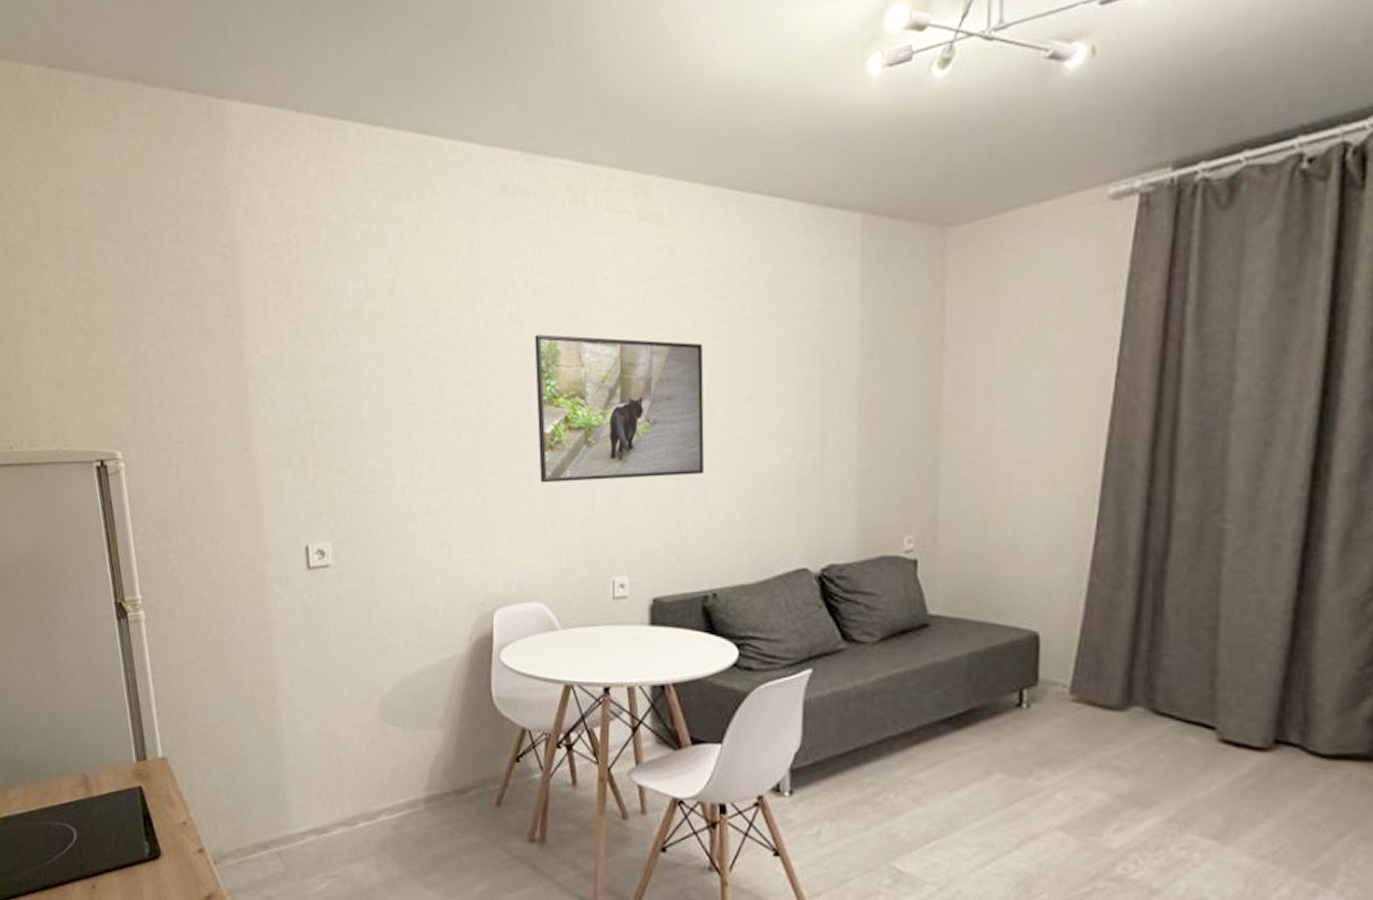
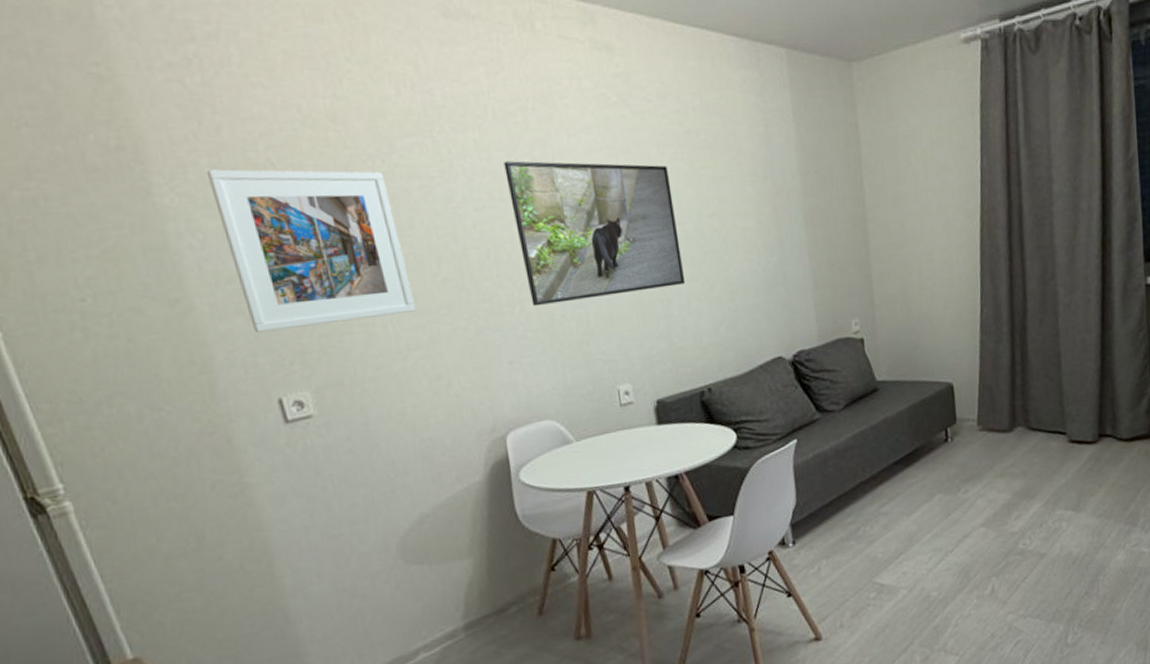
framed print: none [285,335,432,483] -> present [206,169,416,333]

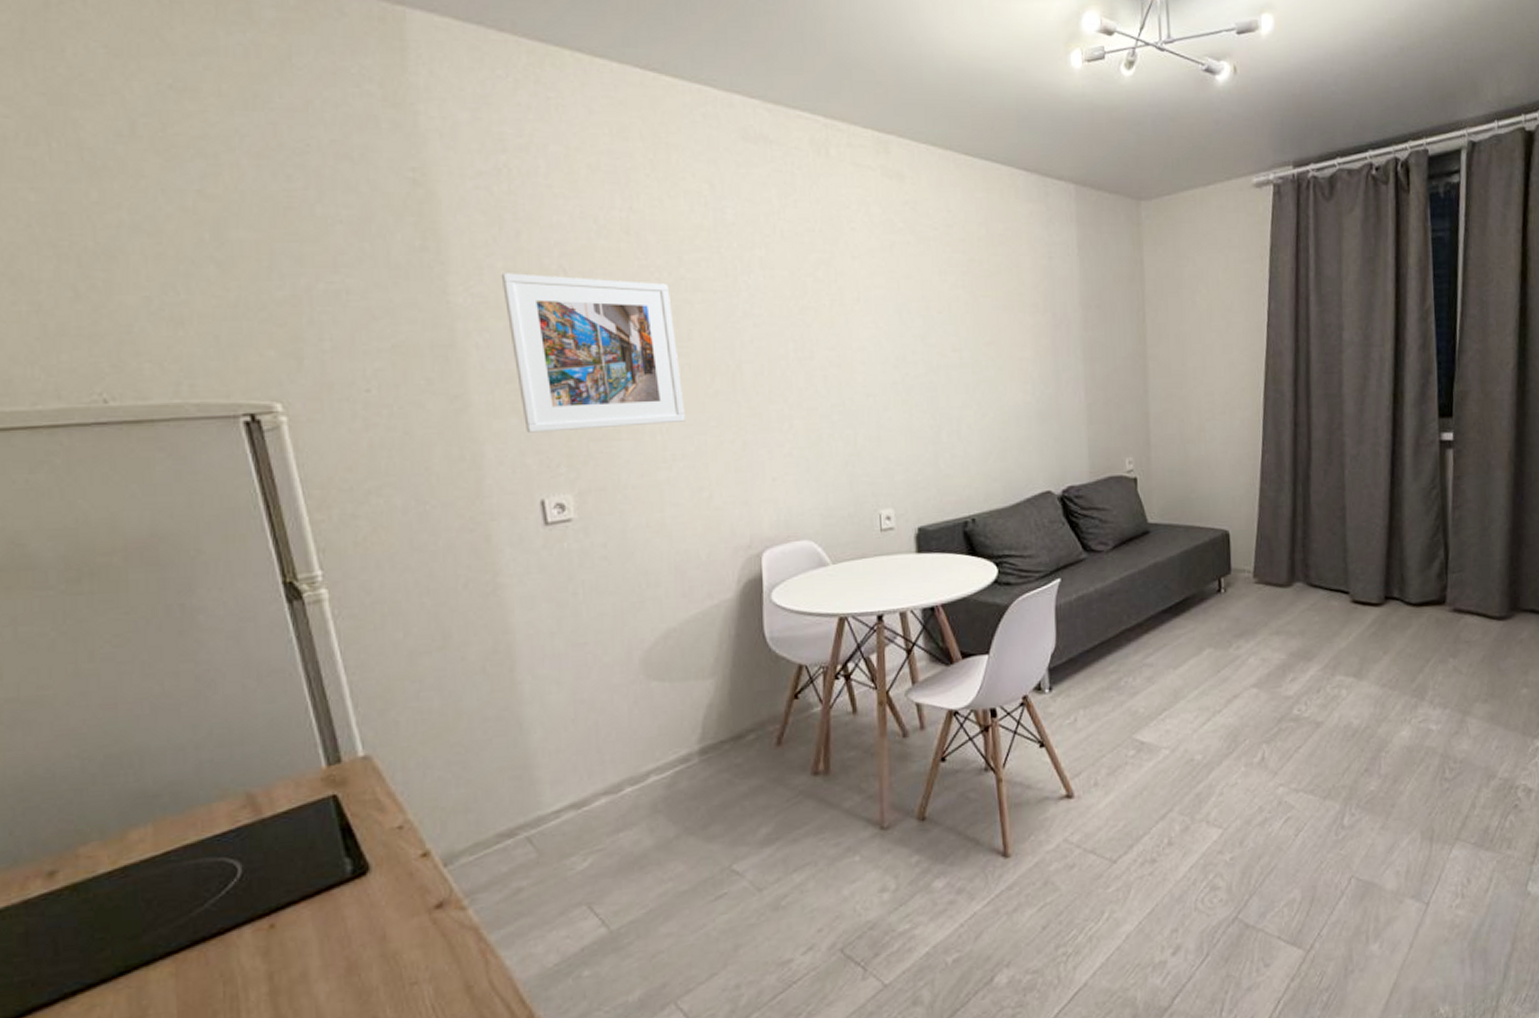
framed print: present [504,161,686,307] -> none [787,280,957,424]

